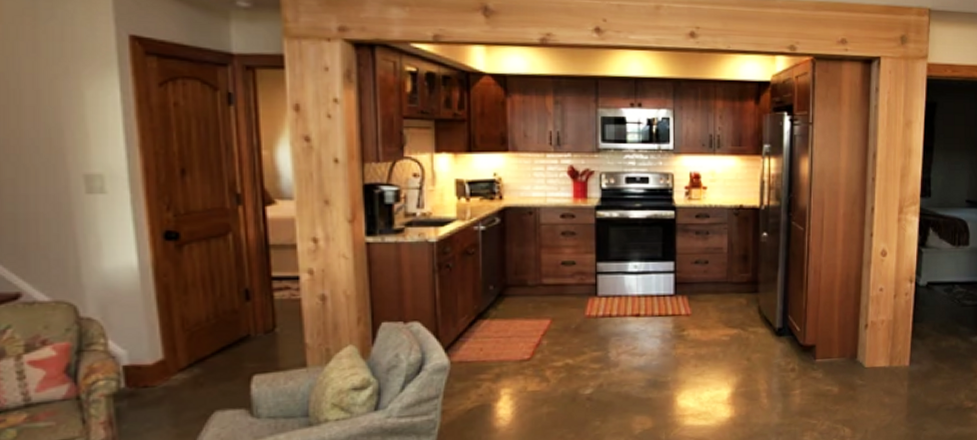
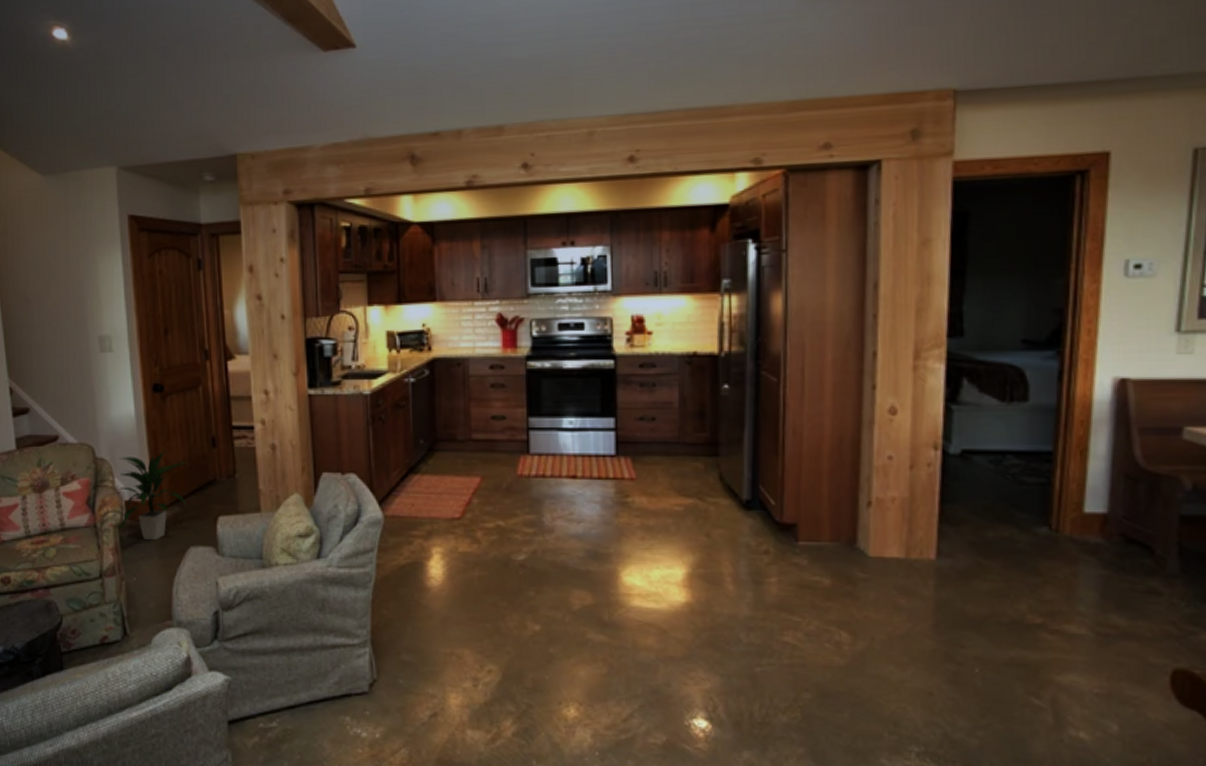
indoor plant: none [113,305,213,409] -> present [118,450,188,541]

